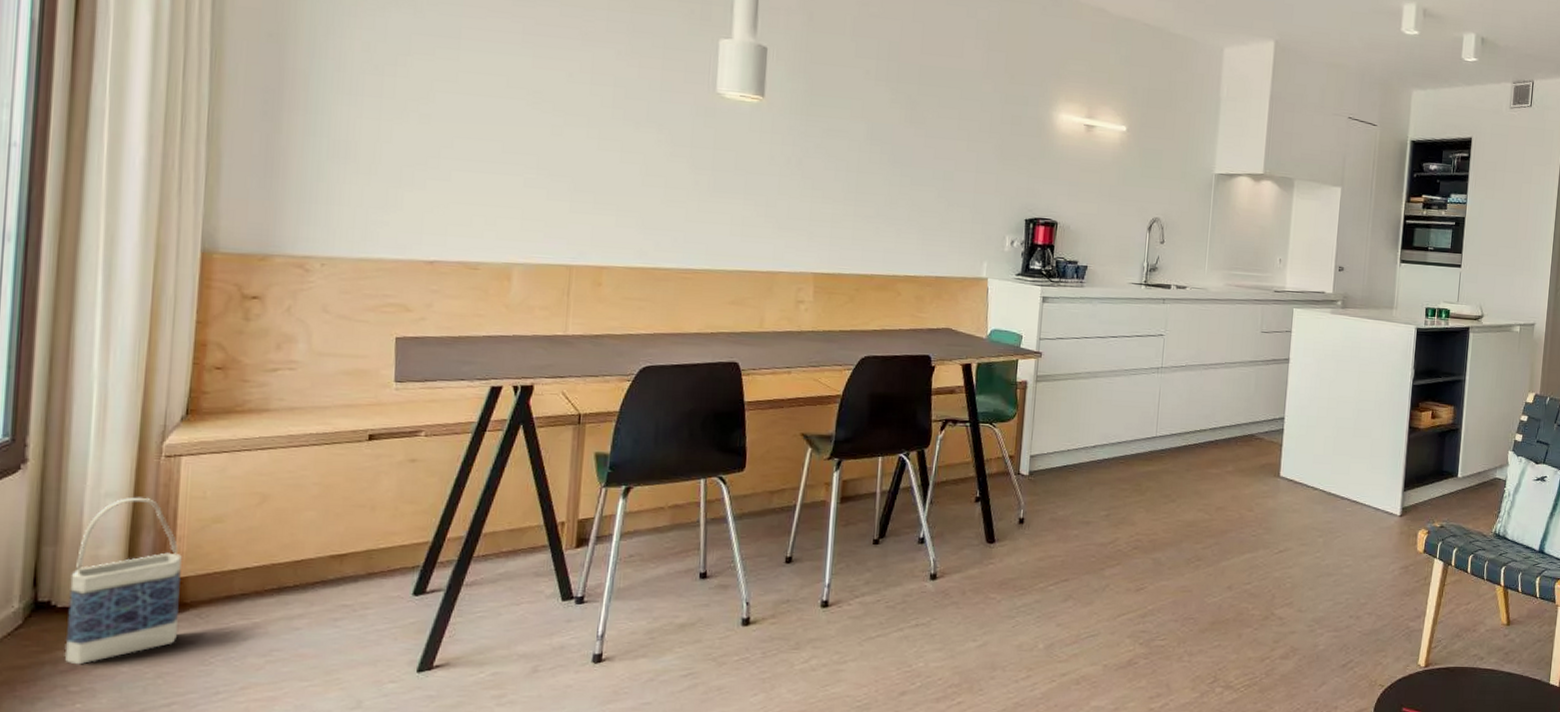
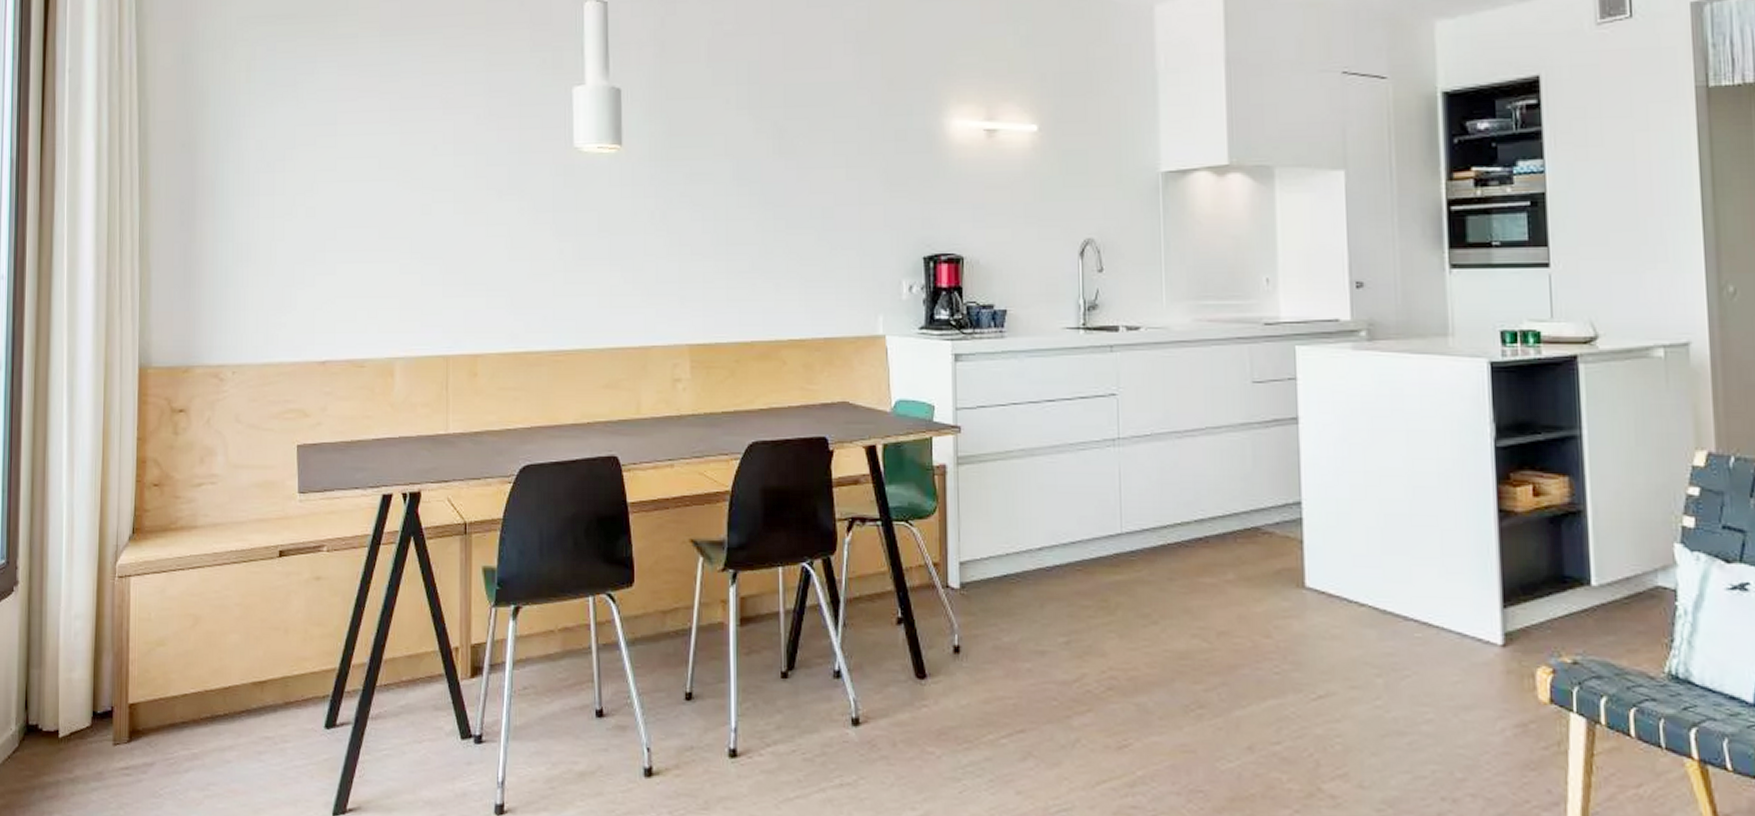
bag: present [64,497,183,665] -> none [49,619,135,792]

